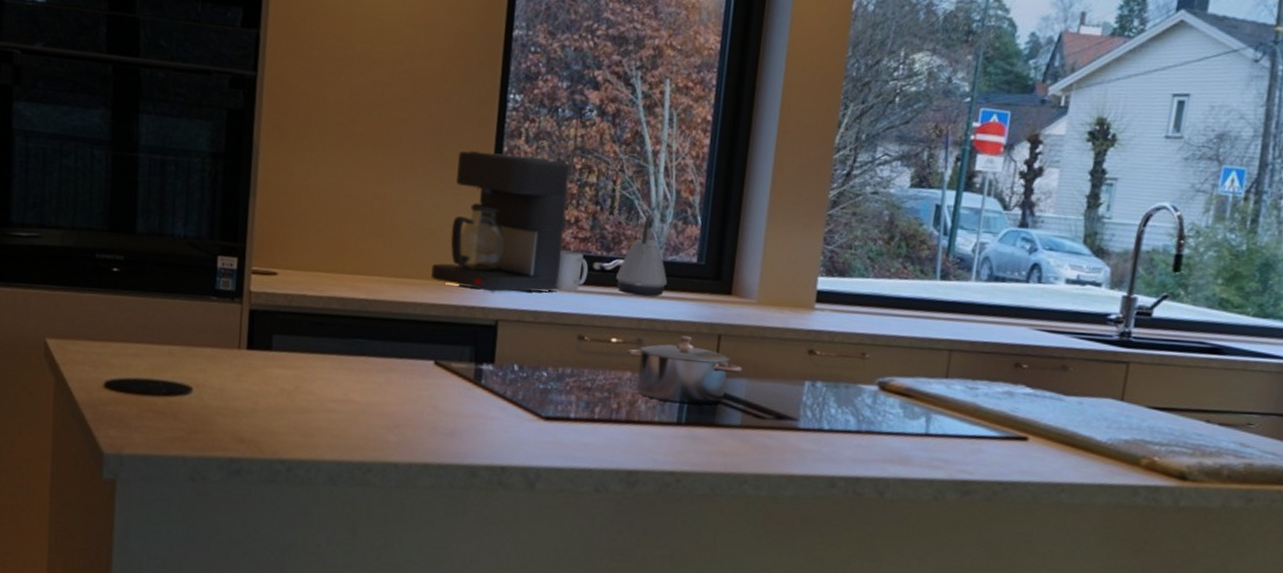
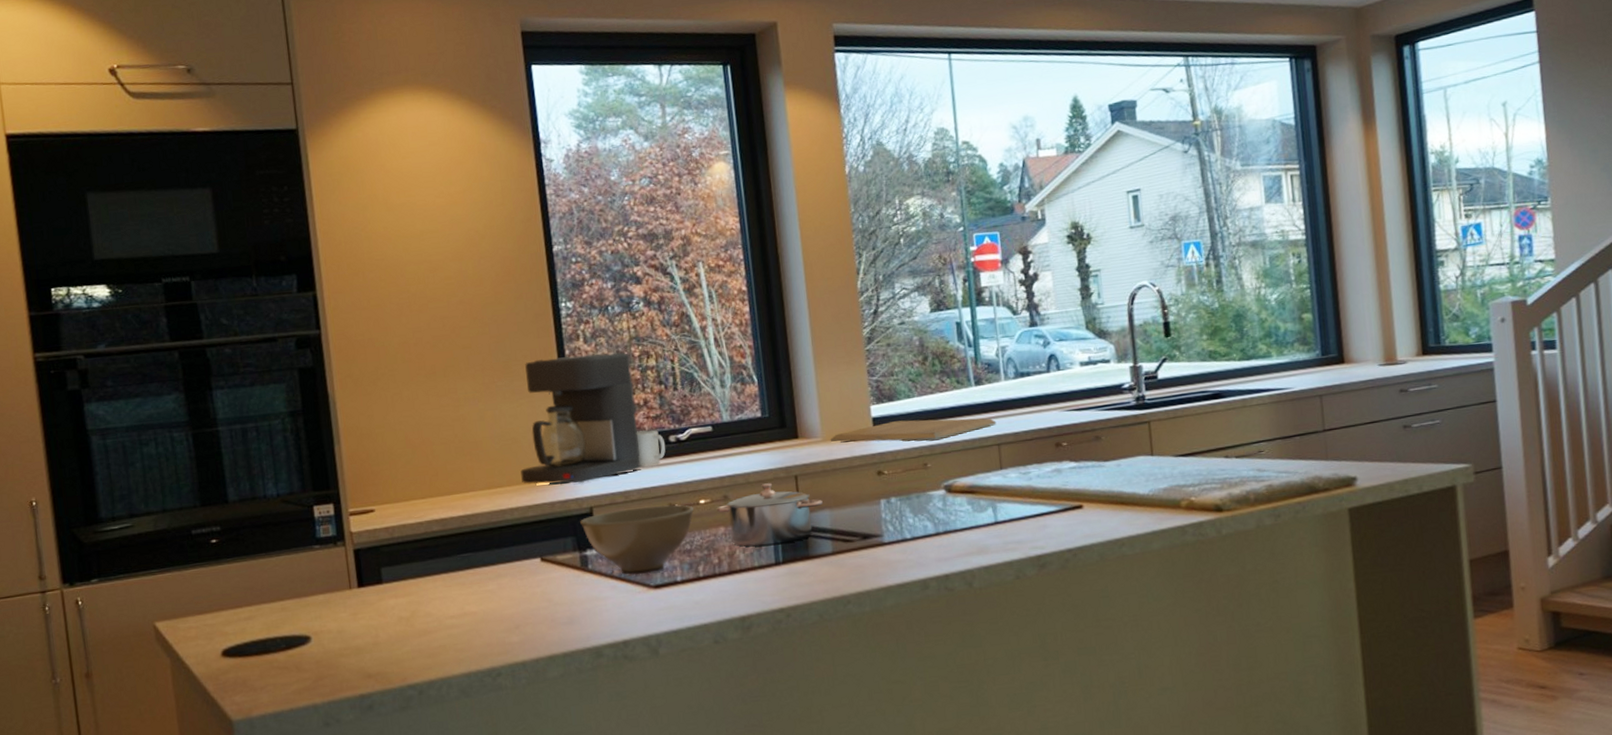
bowl: none [482,329,603,403] -> present [580,505,694,575]
kettle: present [616,214,668,298] -> none [692,382,739,458]
chopping board: none [765,299,954,331] -> present [830,418,997,442]

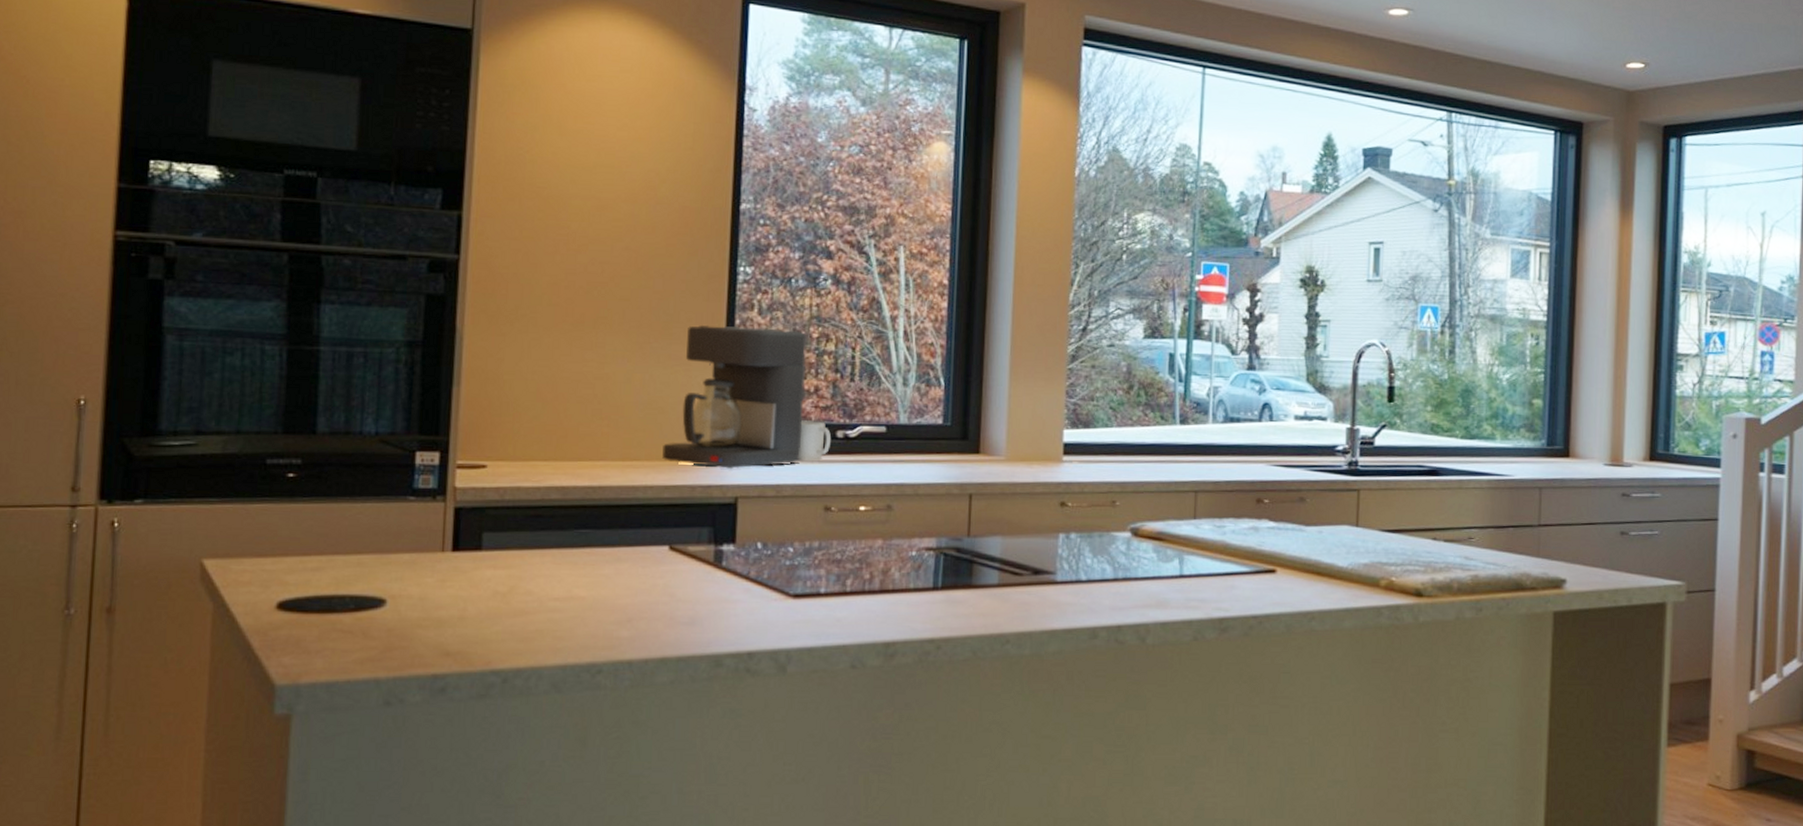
bowl: present [580,505,694,575] -> none [721,505,851,580]
cooking pot: present [716,483,824,547] -> none [876,498,997,568]
chopping board: present [830,418,997,442] -> none [1014,450,1197,478]

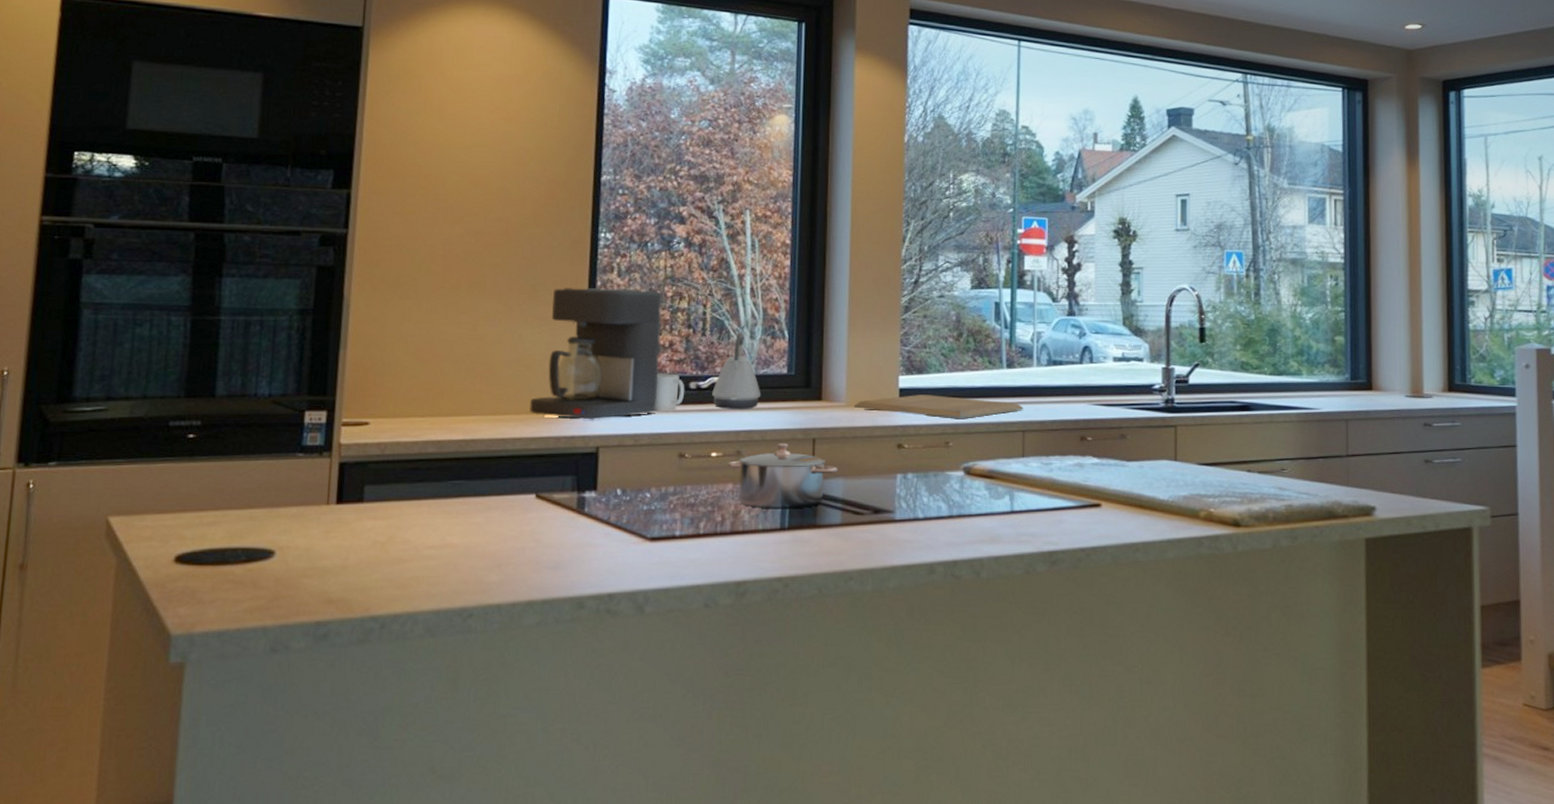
kettle: none [861,379,914,462] -> present [712,332,761,410]
cooking pot: none [876,498,997,568] -> present [727,443,839,509]
chopping board: none [1014,450,1197,478] -> present [853,395,1024,419]

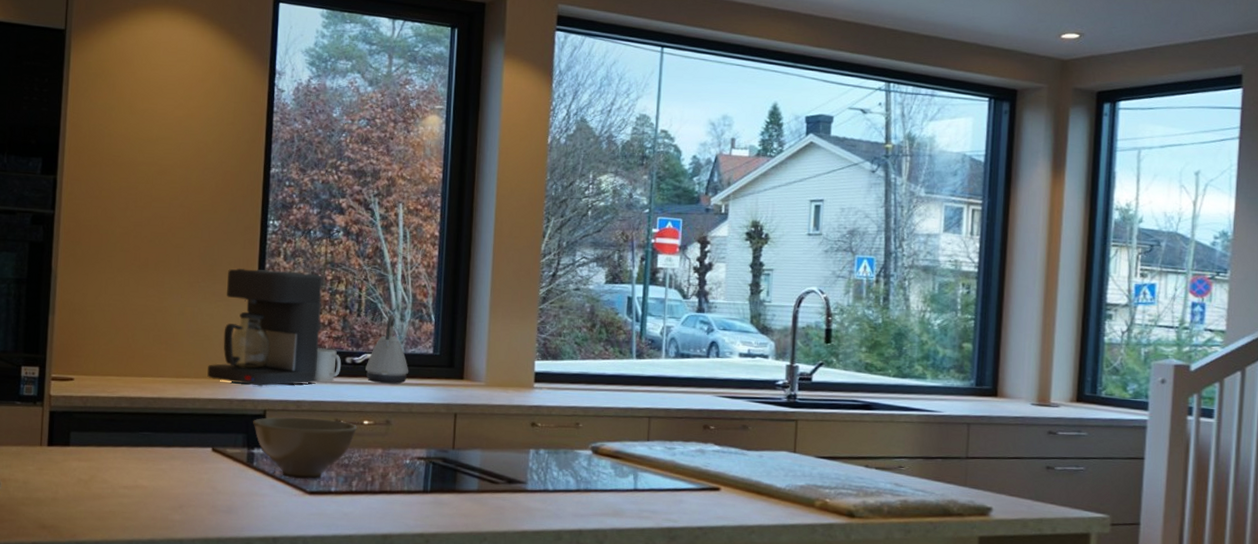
bowl: none [584,453,704,525] -> present [253,417,357,480]
cooking pot: present [727,443,839,509] -> none [377,416,477,475]
chopping board: present [853,395,1024,419] -> none [492,378,651,403]

